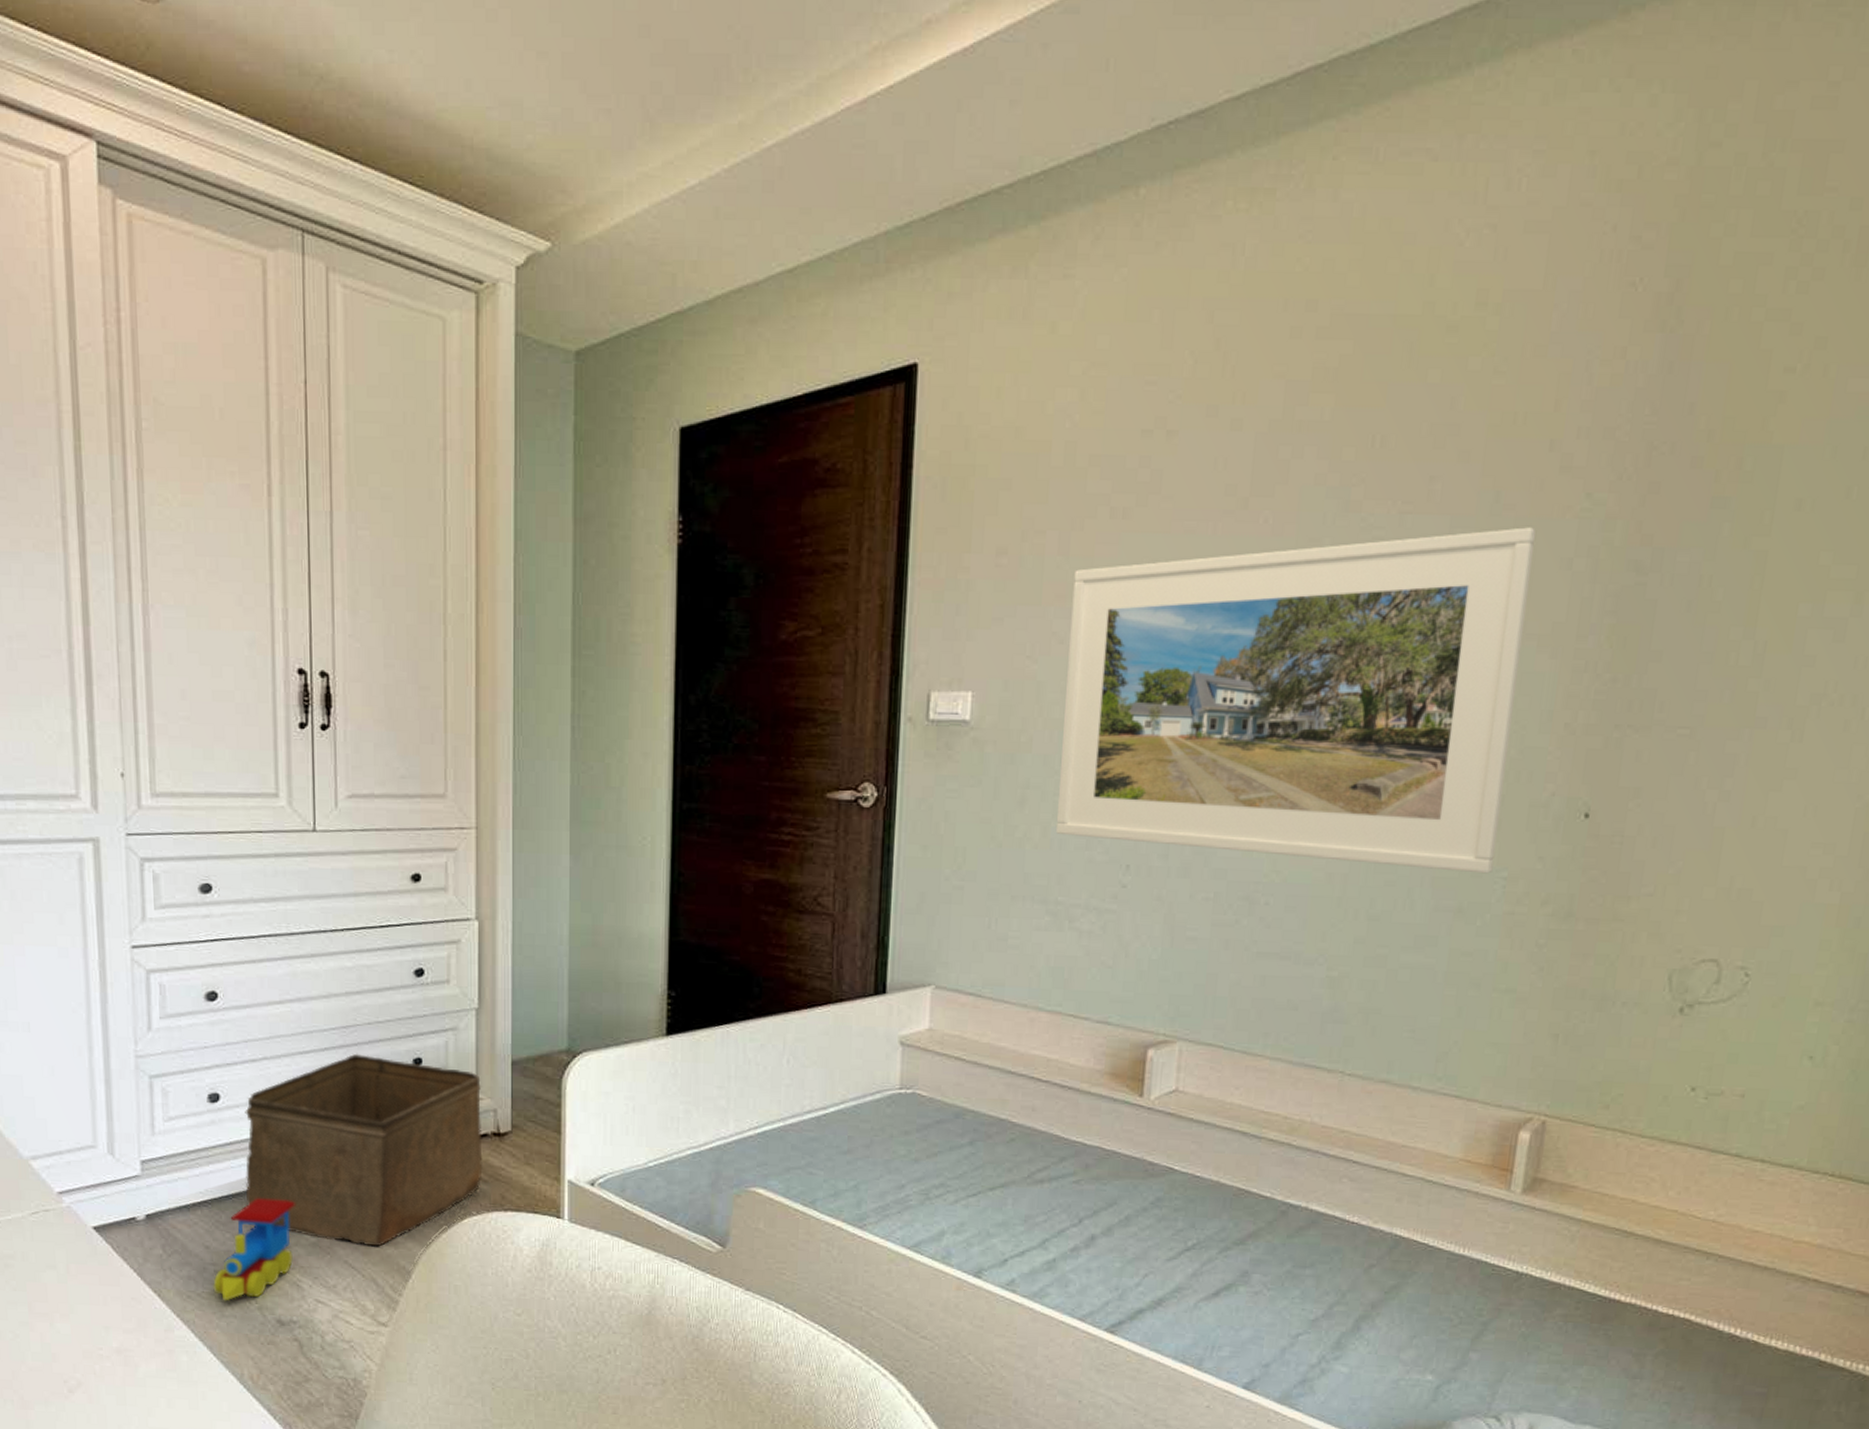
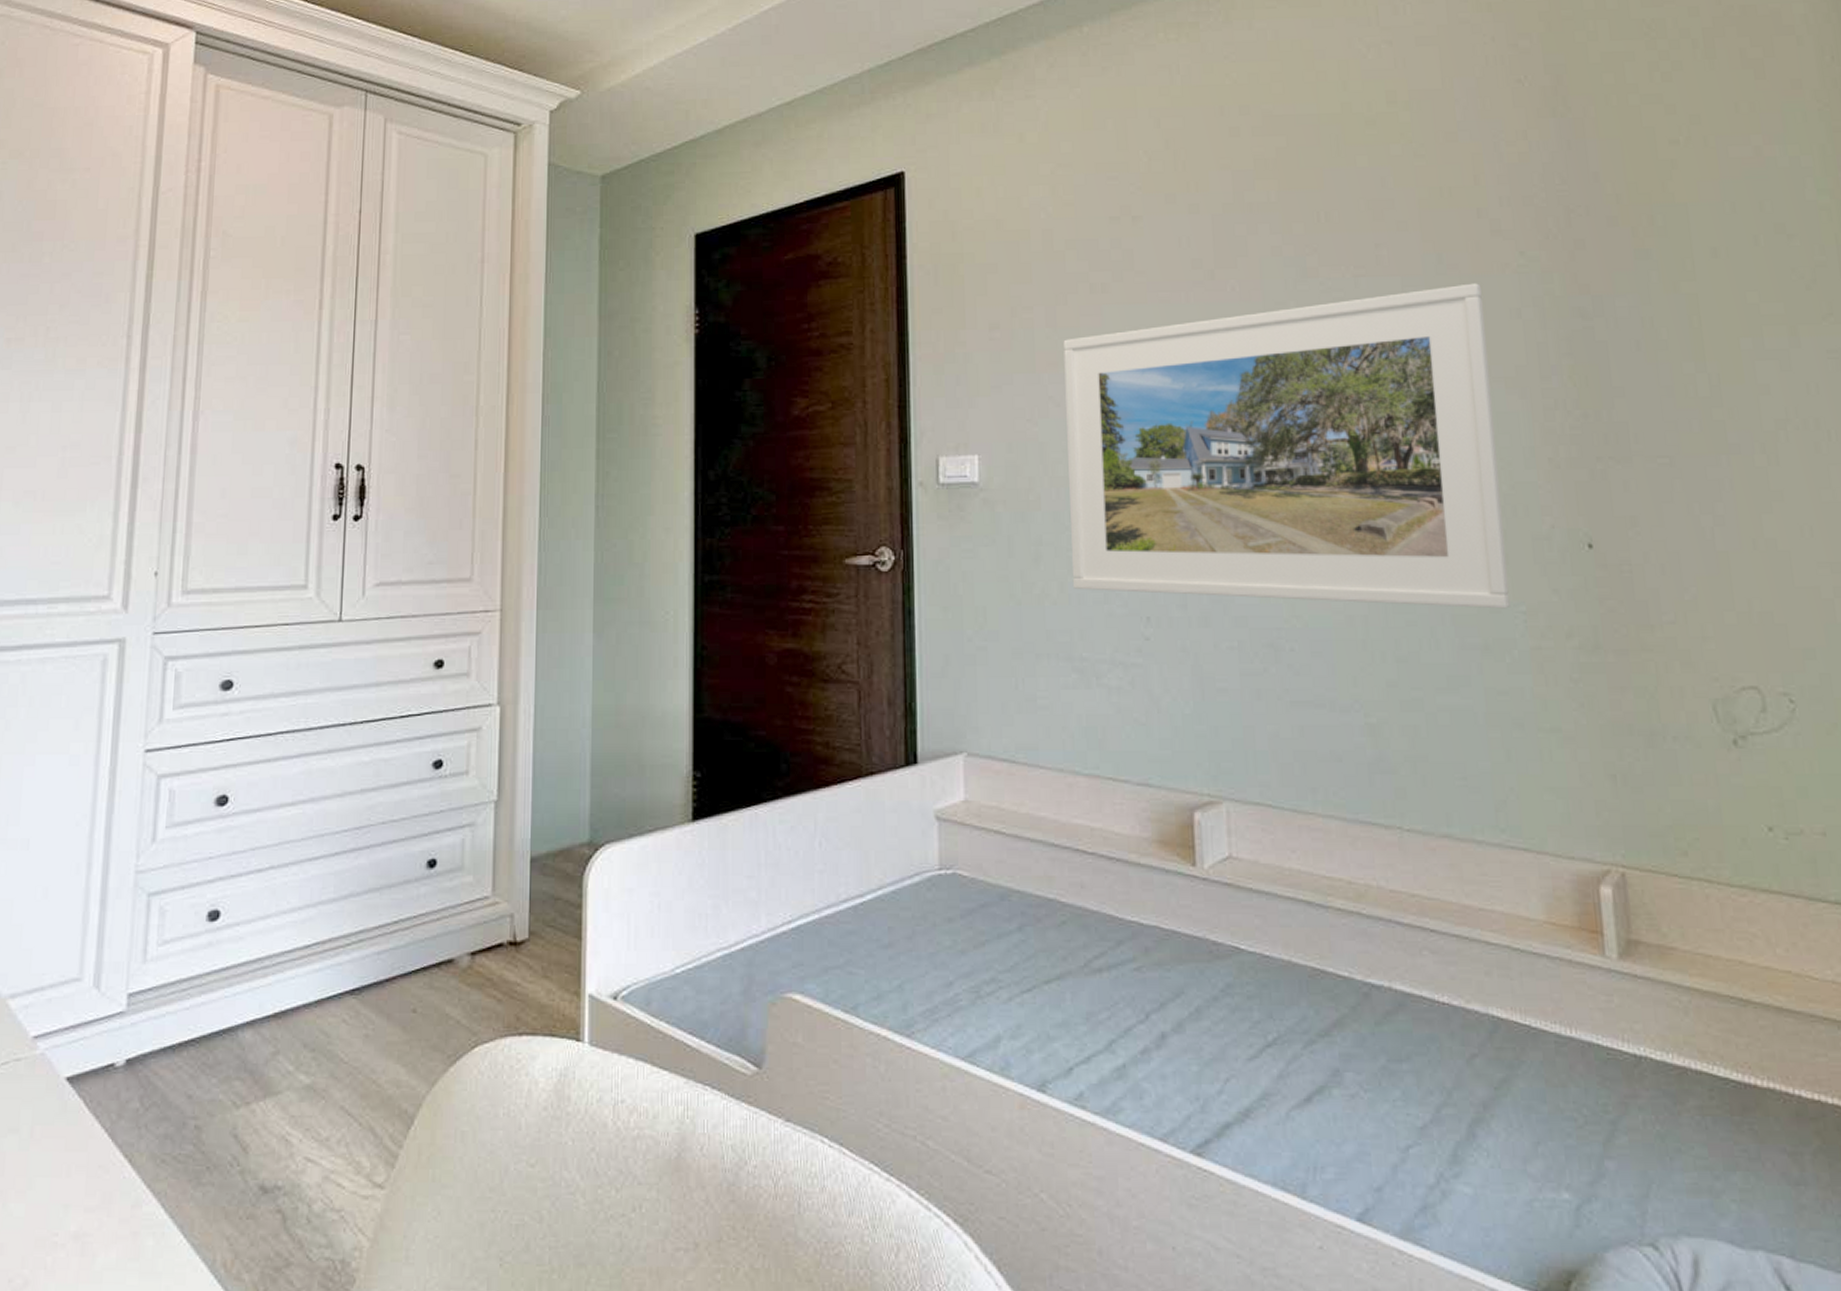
toy train: present [213,1198,295,1301] -> none [191,1033,291,1165]
storage bin: present [245,1053,483,1247] -> none [237,857,498,1087]

